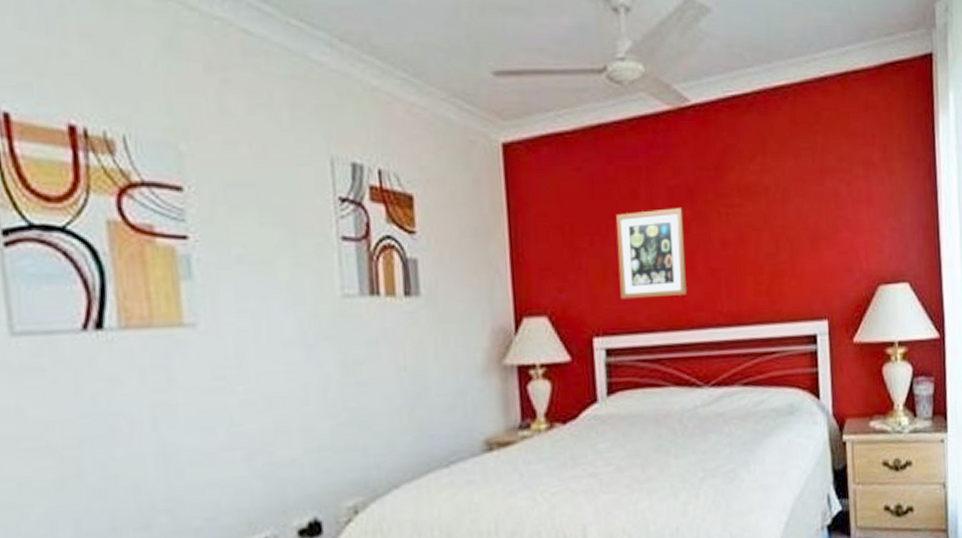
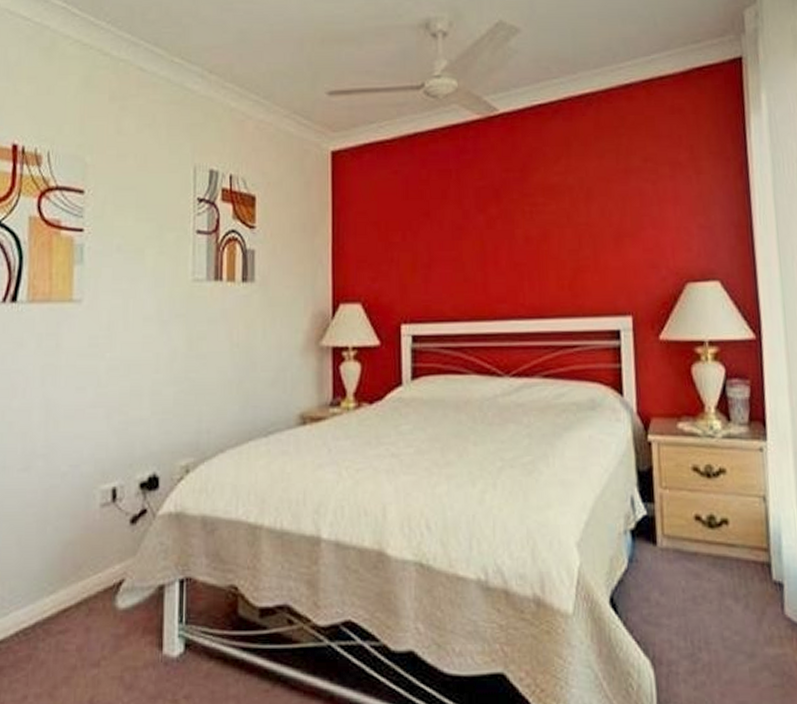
wall art: present [616,208,687,299] -> none [426,206,490,290]

